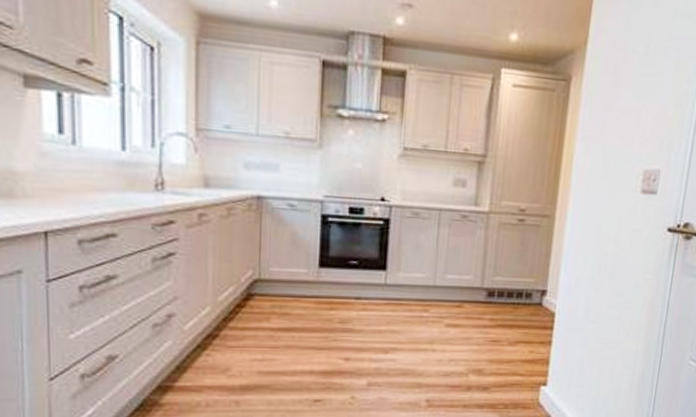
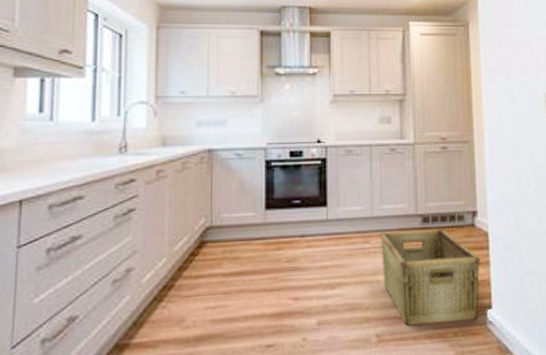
hamper: none [439,303,543,394] -> present [379,229,480,326]

